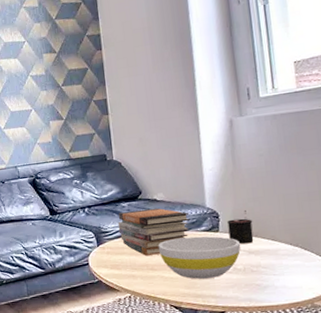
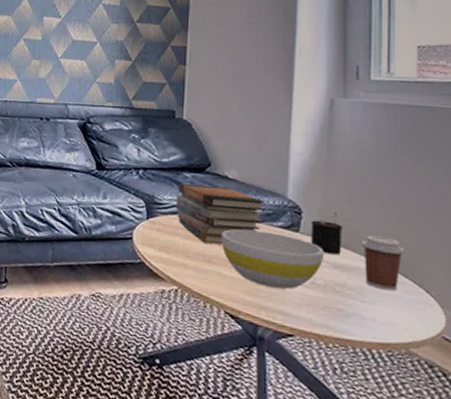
coffee cup: none [268,221,303,263] -> present [361,235,405,291]

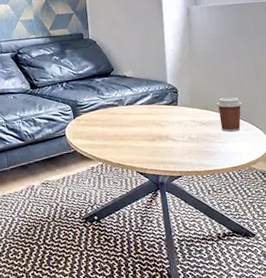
book stack: present [175,184,266,245] -> none [92,83,154,127]
bowl: present [220,228,325,289] -> none [126,109,195,148]
candle: present [311,212,343,255] -> none [184,87,205,117]

